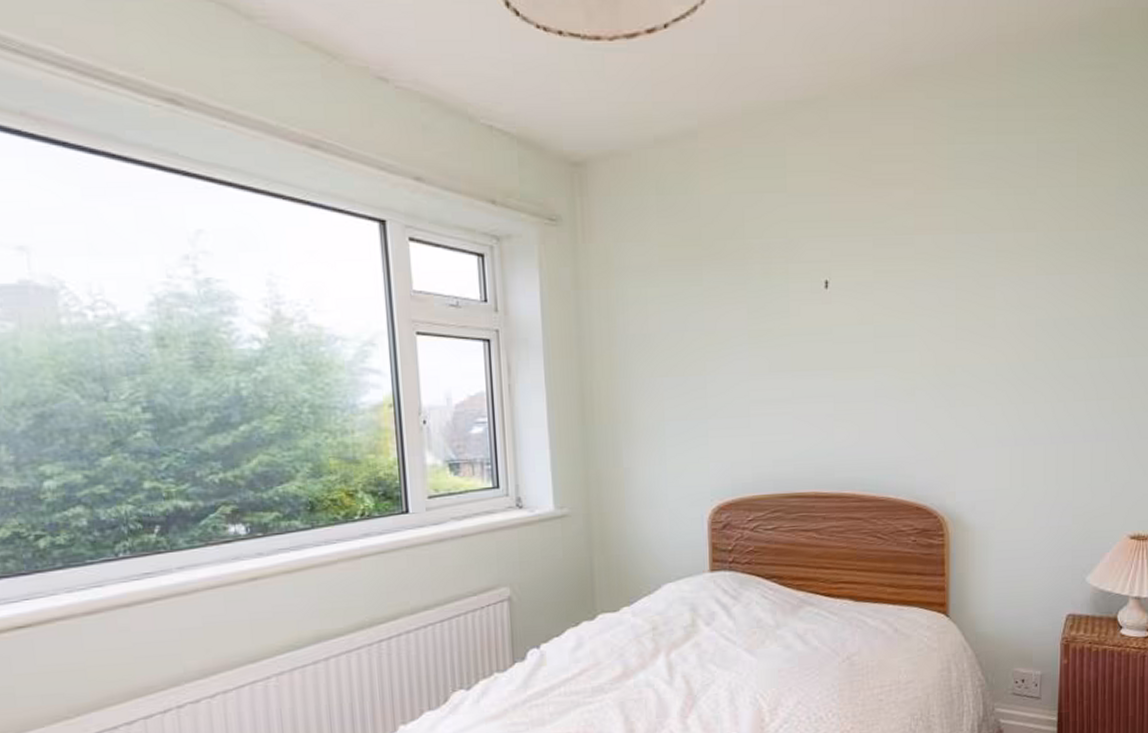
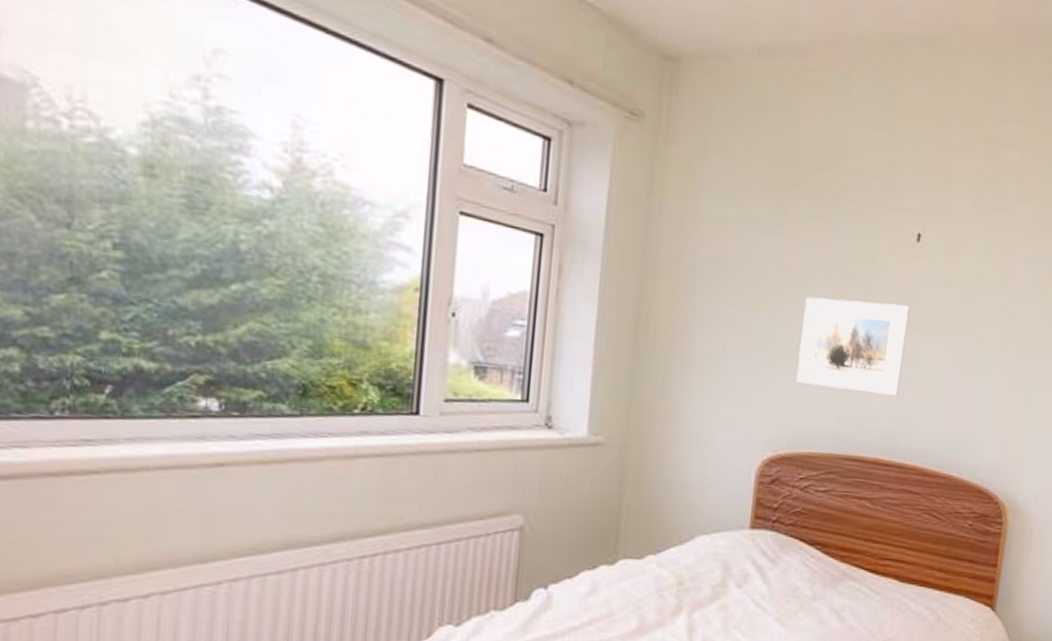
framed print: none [730,349,829,435] -> present [796,296,910,396]

